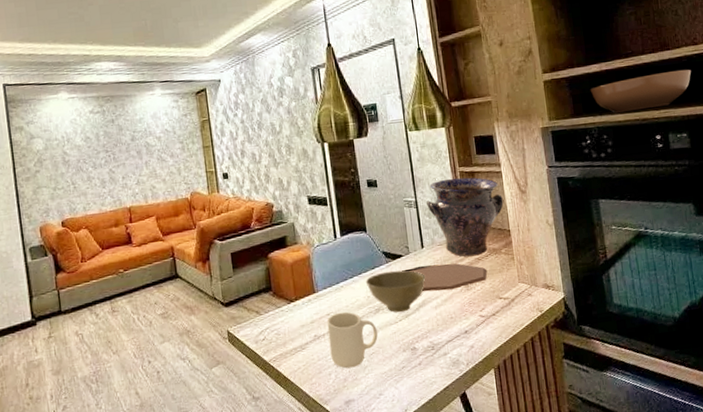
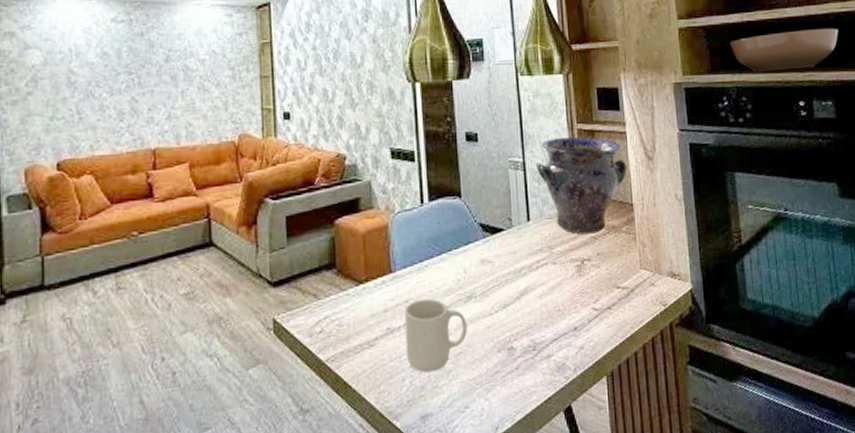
bowl: present [365,270,426,312] -> none [456,248,530,301]
placemat: present [402,263,487,292] -> none [502,242,604,277]

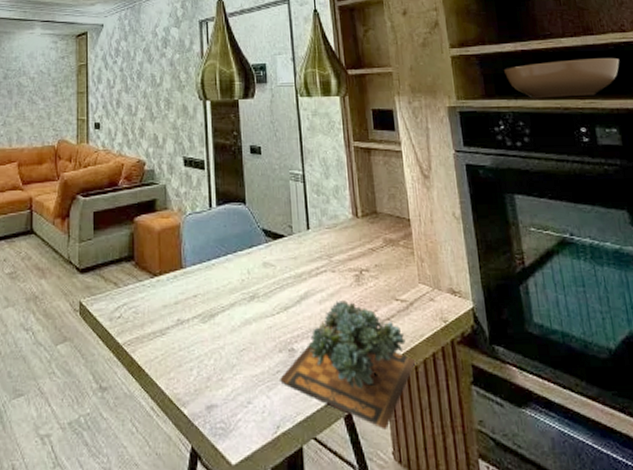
mug: present [404,298,467,373] -> none [193,295,250,365]
succulent plant: none [498,293,635,419] -> present [280,300,416,431]
vase: present [536,136,627,235] -> none [315,153,403,246]

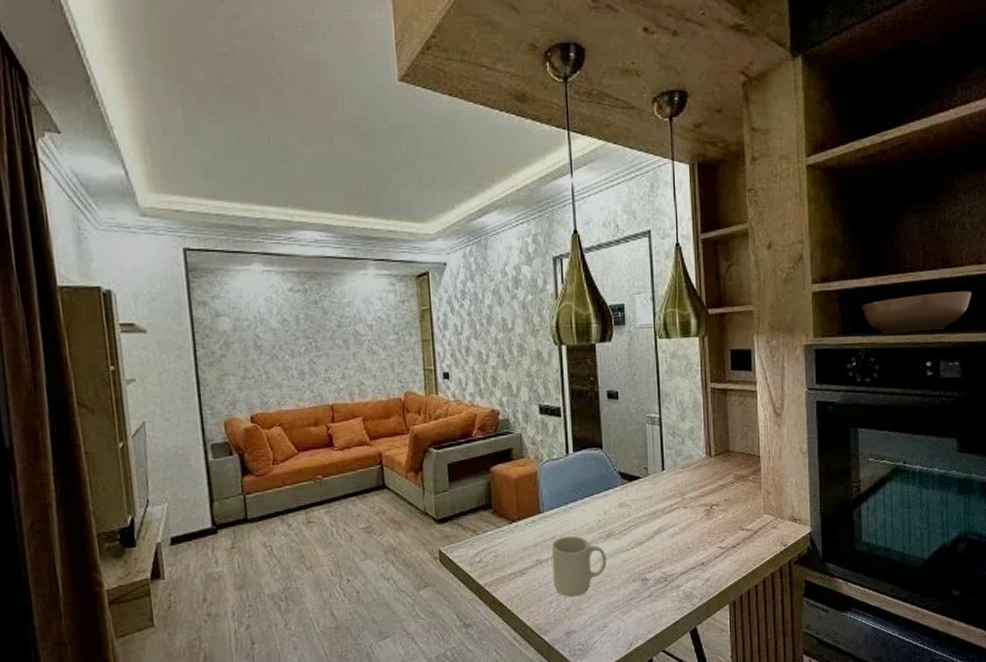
mug: none [193,295,250,365] -> present [551,535,607,597]
succulent plant: present [280,300,416,431] -> none [633,533,756,640]

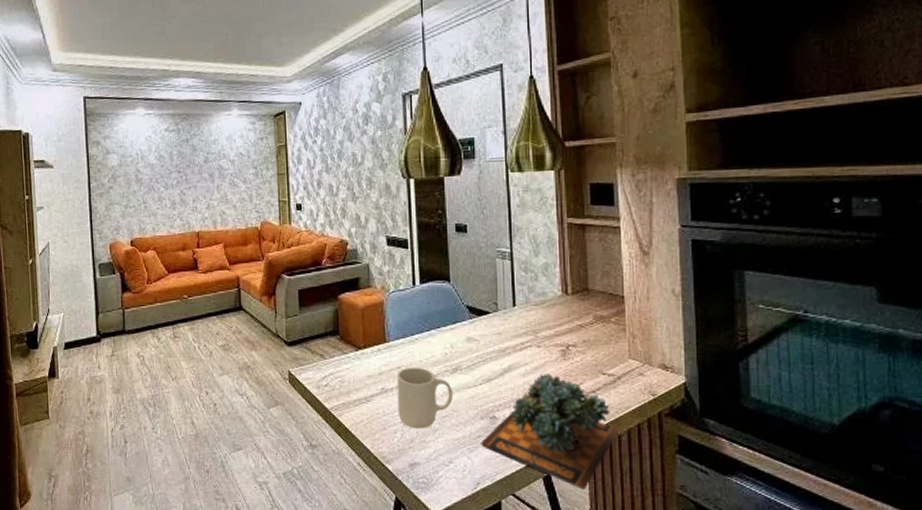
succulent plant: none [633,533,756,640] -> present [481,374,620,491]
bowl: present [861,290,972,335] -> none [747,116,895,168]

